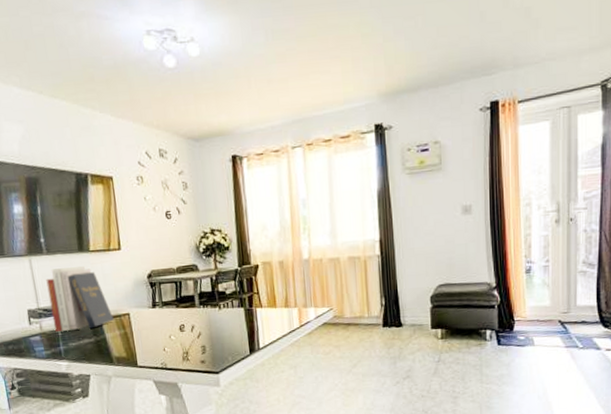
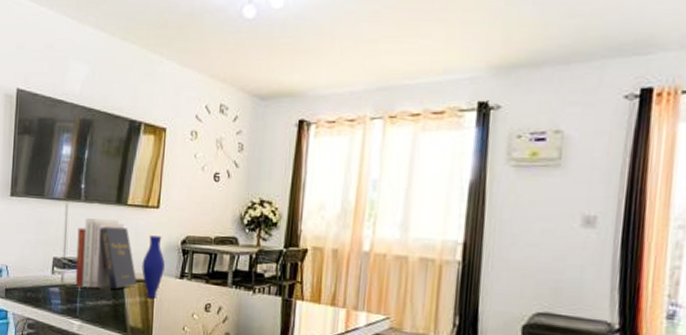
vase: none [114,274,137,329] -> present [142,235,165,298]

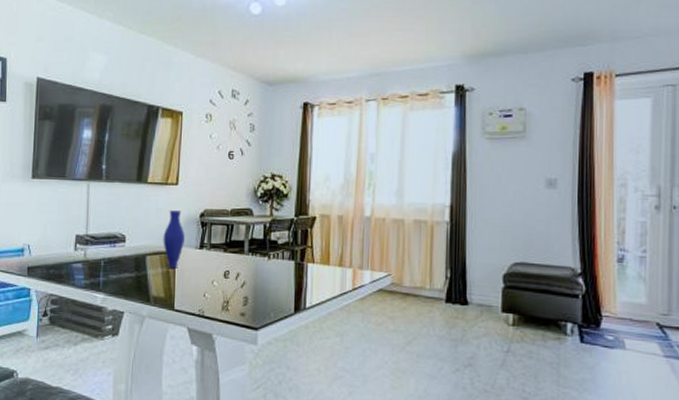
books: present [75,218,137,290] -> none [98,197,159,263]

